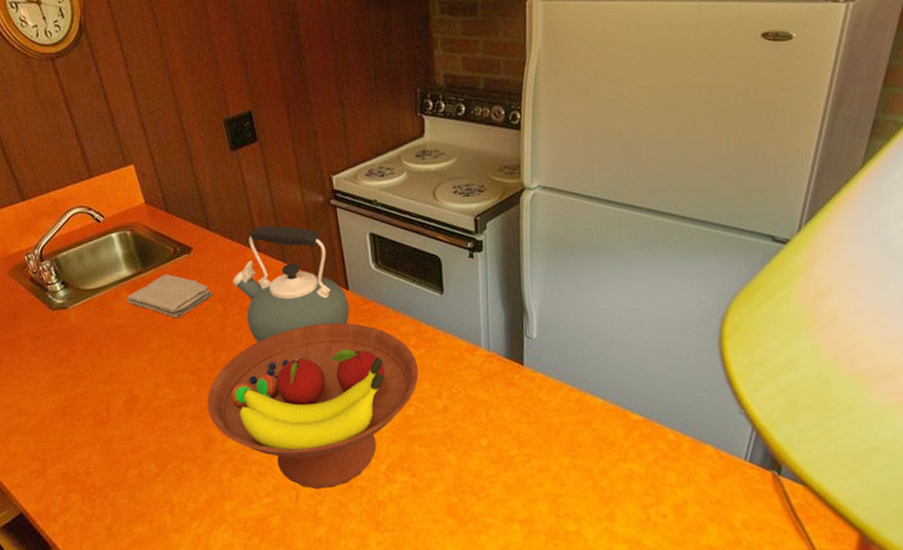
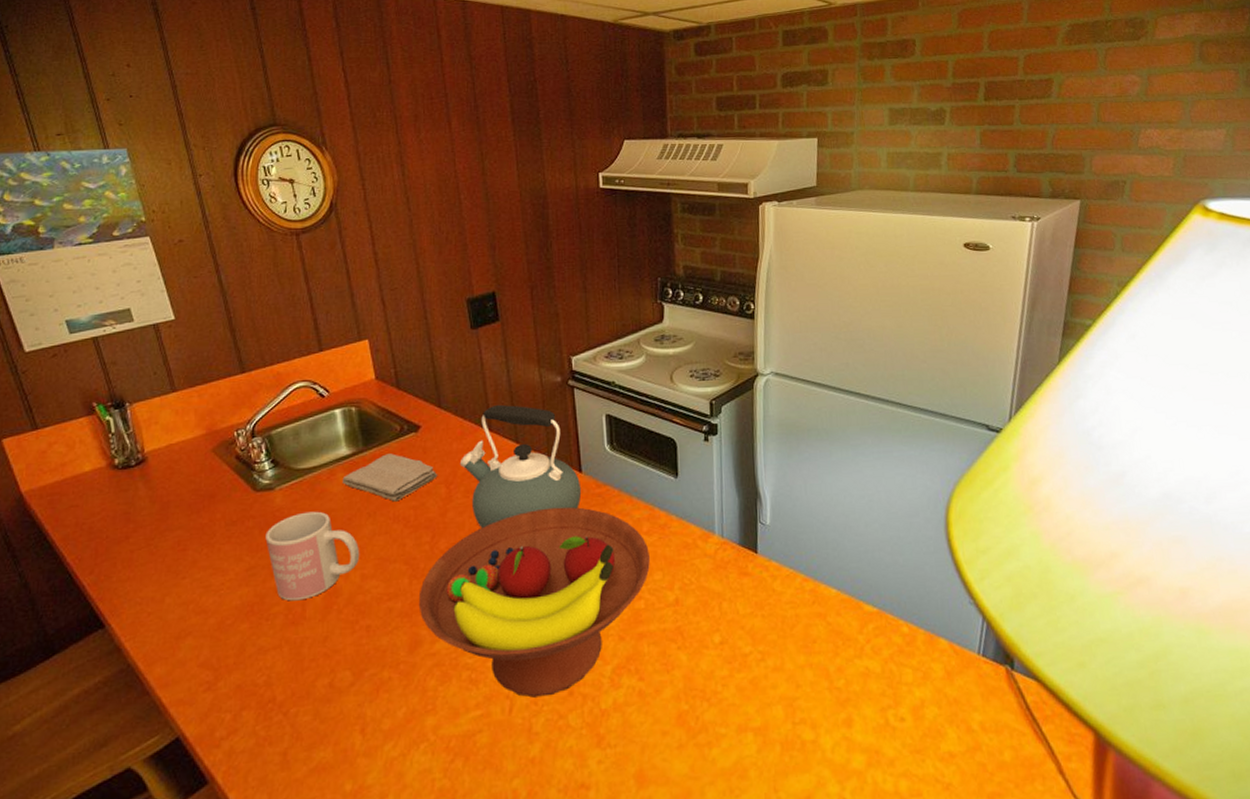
mug: none [66,327,151,405] -> present [265,511,360,601]

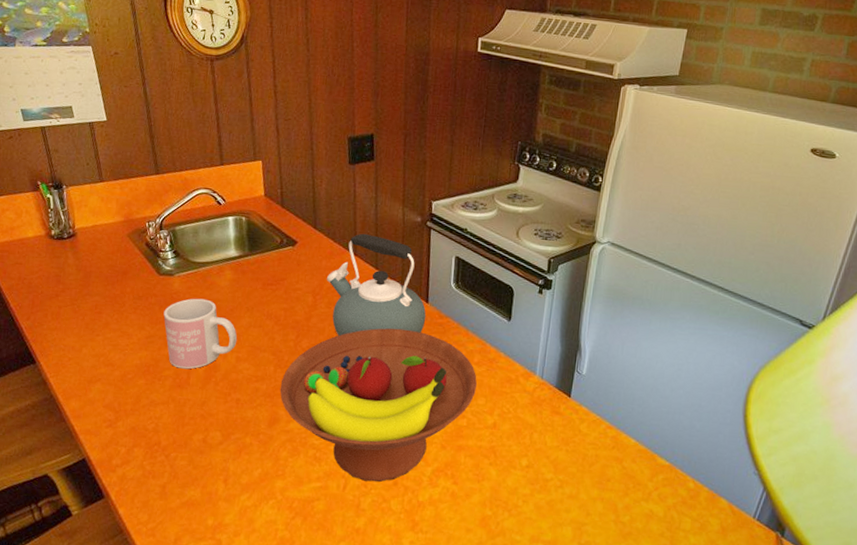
washcloth: present [342,453,438,502] -> none [229,261,308,302]

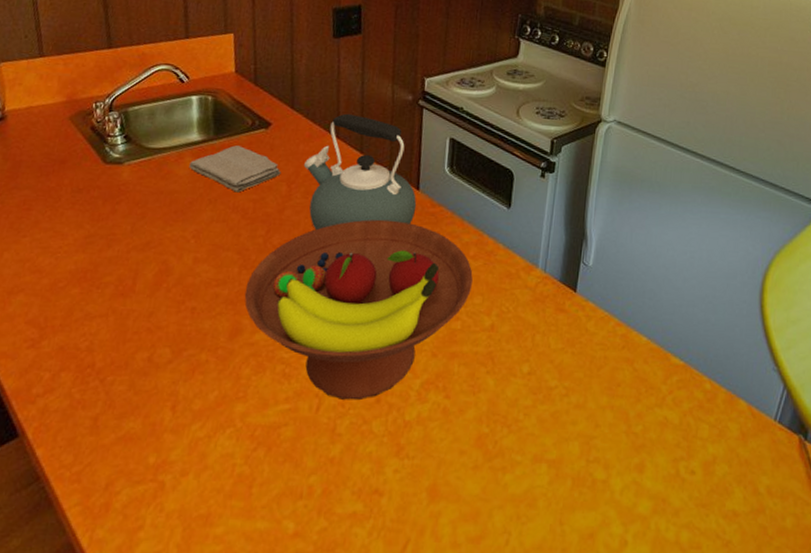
mug: present [163,298,238,370] -> none [107,189,196,274]
washcloth: none [229,261,308,302] -> present [189,145,282,193]

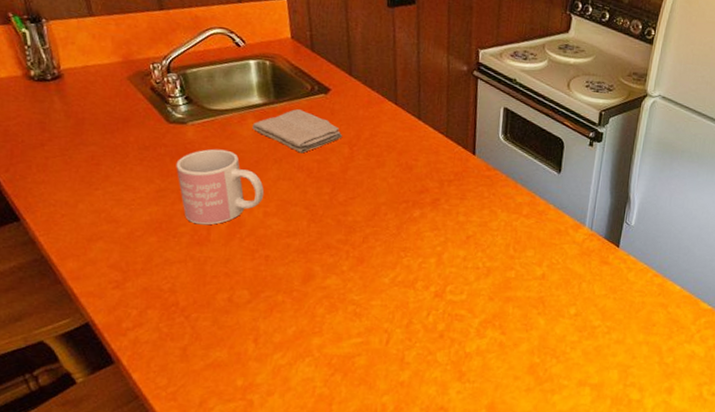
mug: none [107,189,196,274] -> present [176,148,265,225]
fruit bowl: present [244,219,474,401] -> none [314,180,526,336]
kettle: present [303,113,417,231] -> none [364,81,473,190]

